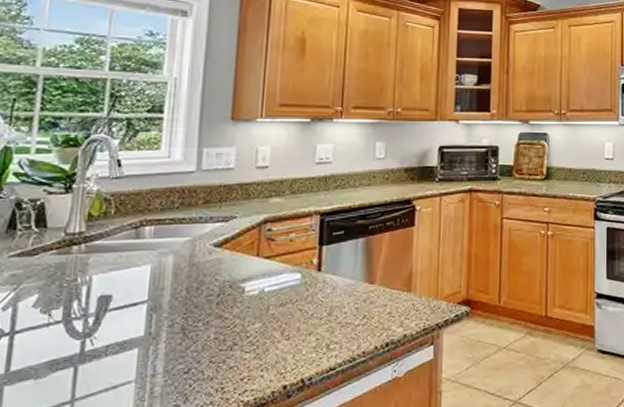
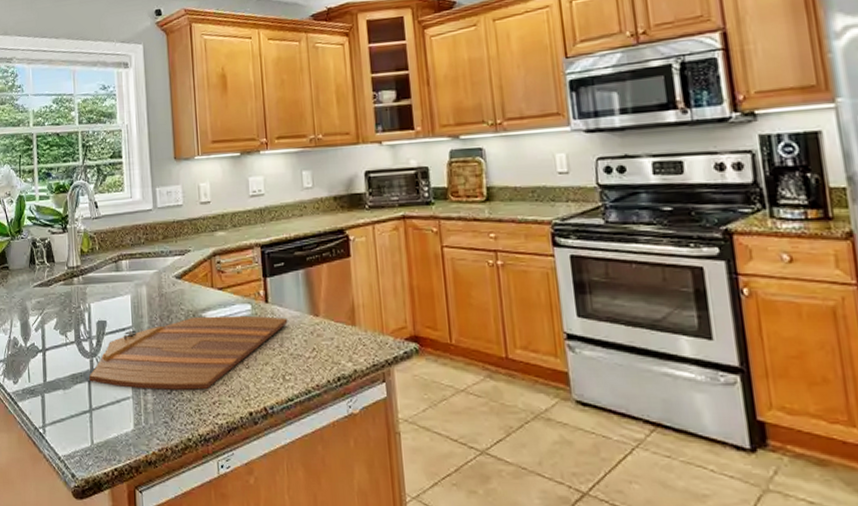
cutting board: none [76,285,340,371] -> present [89,315,288,390]

